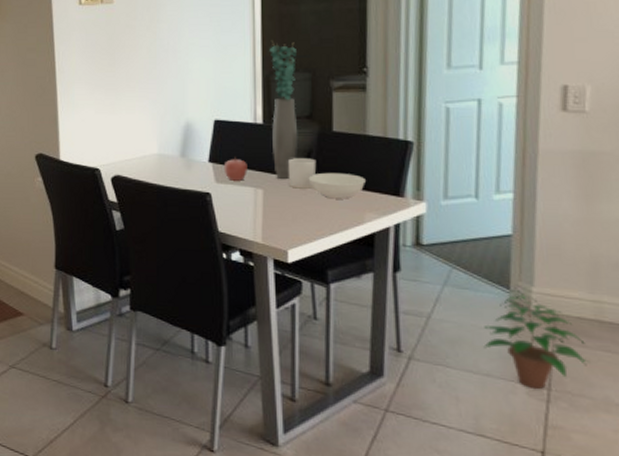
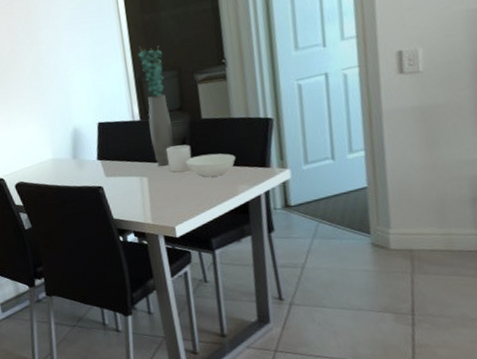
fruit: present [223,156,247,181] -> none [111,152,132,173]
potted plant: present [483,290,590,390] -> none [351,234,446,317]

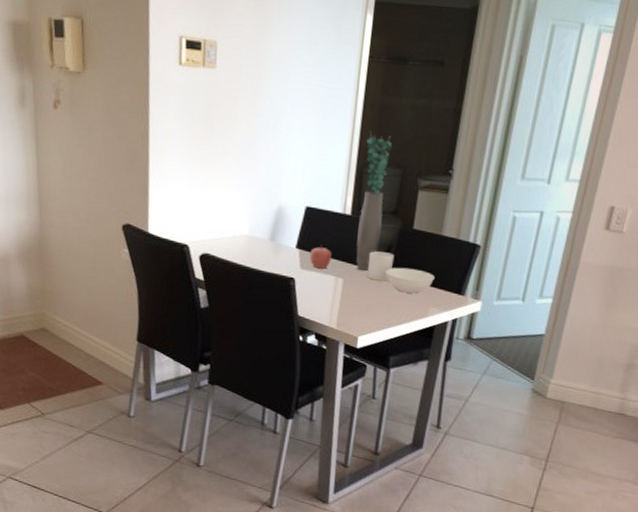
fruit: none [111,152,132,173] -> present [309,245,332,269]

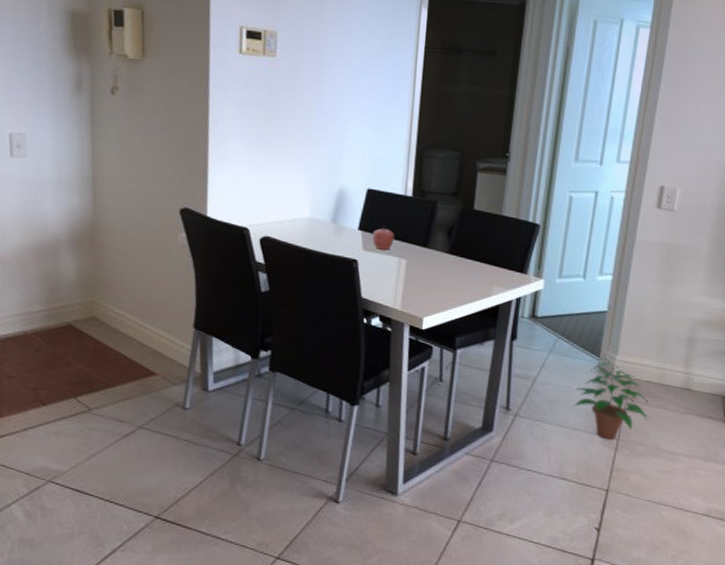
vase: present [356,131,392,272] -> none [418,116,450,252]
mug: present [367,251,395,282] -> none [430,232,457,262]
bowl: present [385,267,436,294] -> none [448,247,498,273]
potted plant: none [505,381,581,461] -> present [574,358,650,440]

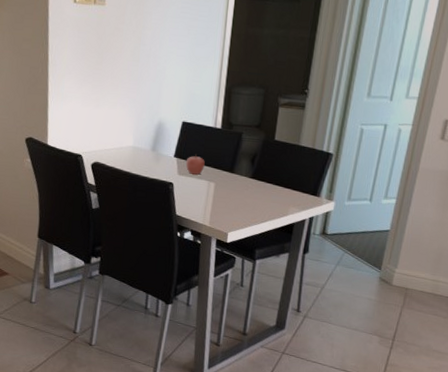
potted plant: present [574,358,650,440] -> none [356,270,423,340]

